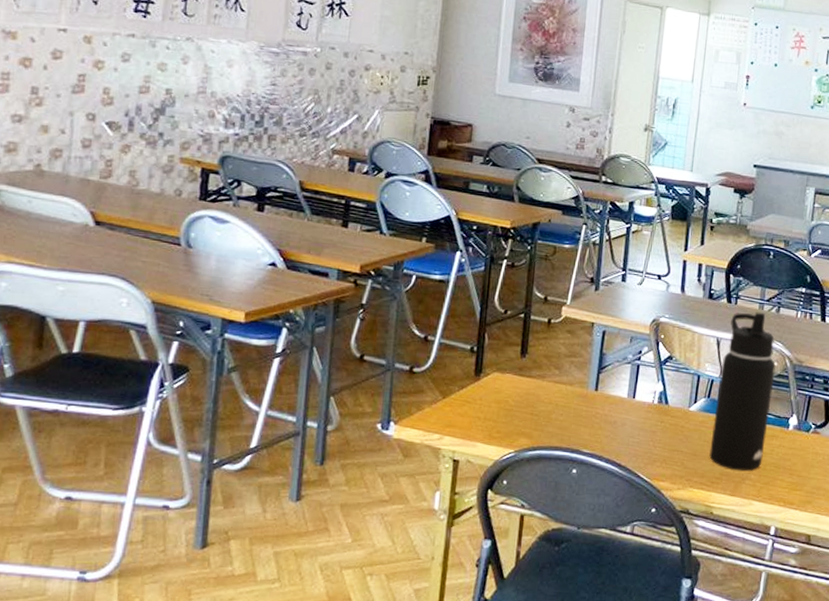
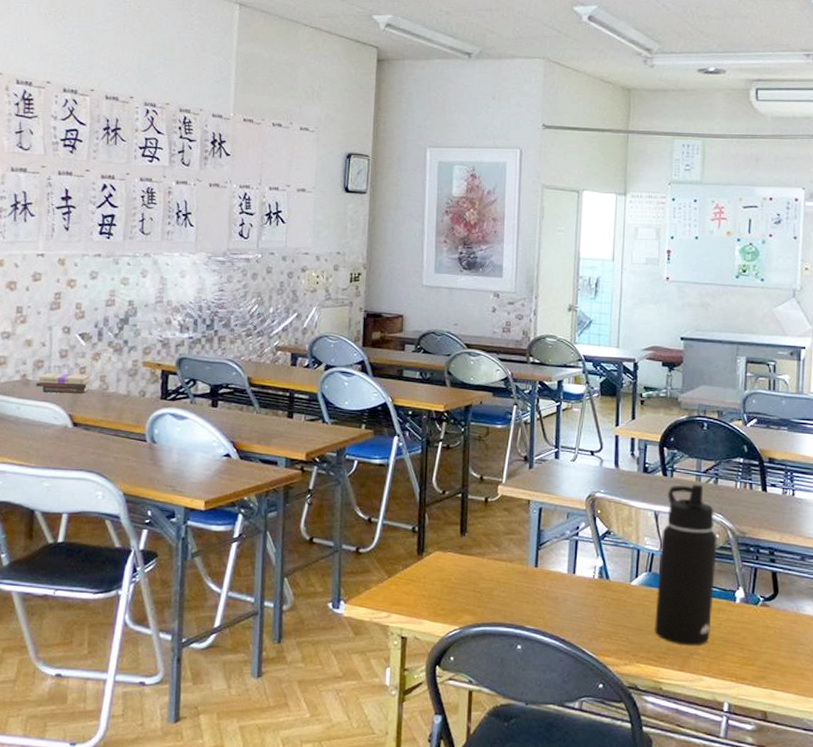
books: none [52,164,118,189] -> present [36,373,91,394]

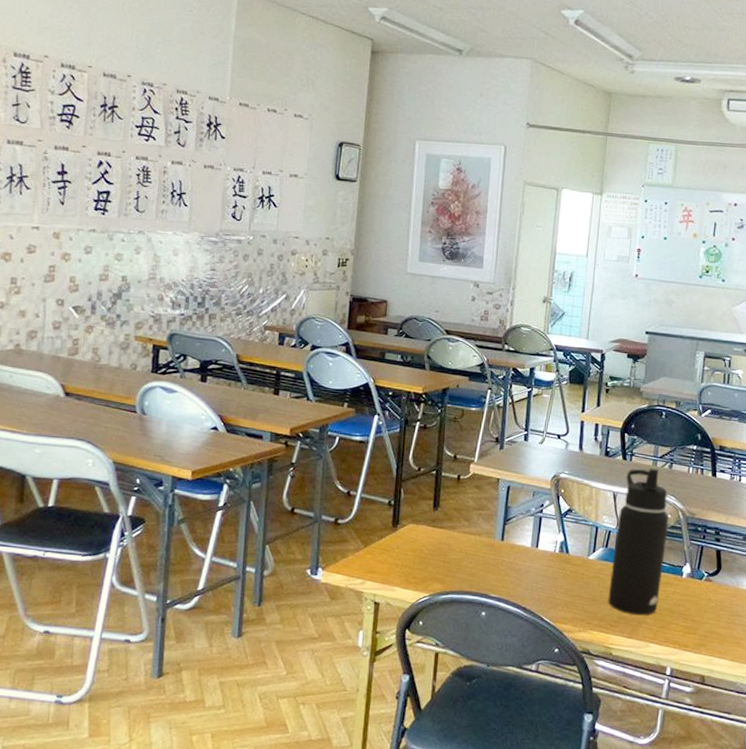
books: present [36,373,91,394] -> none [29,344,83,365]

